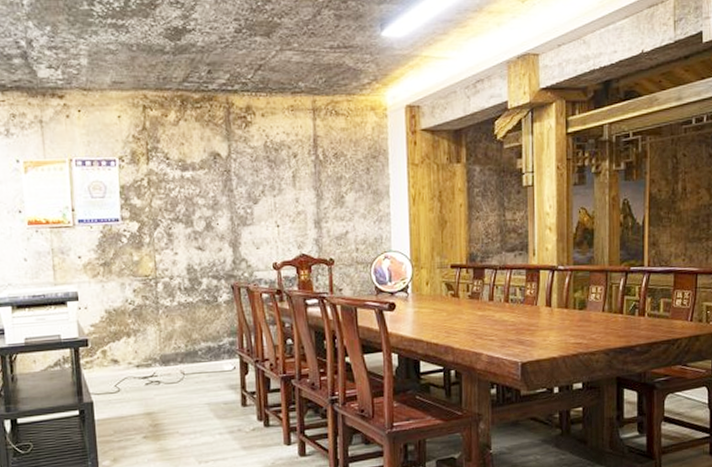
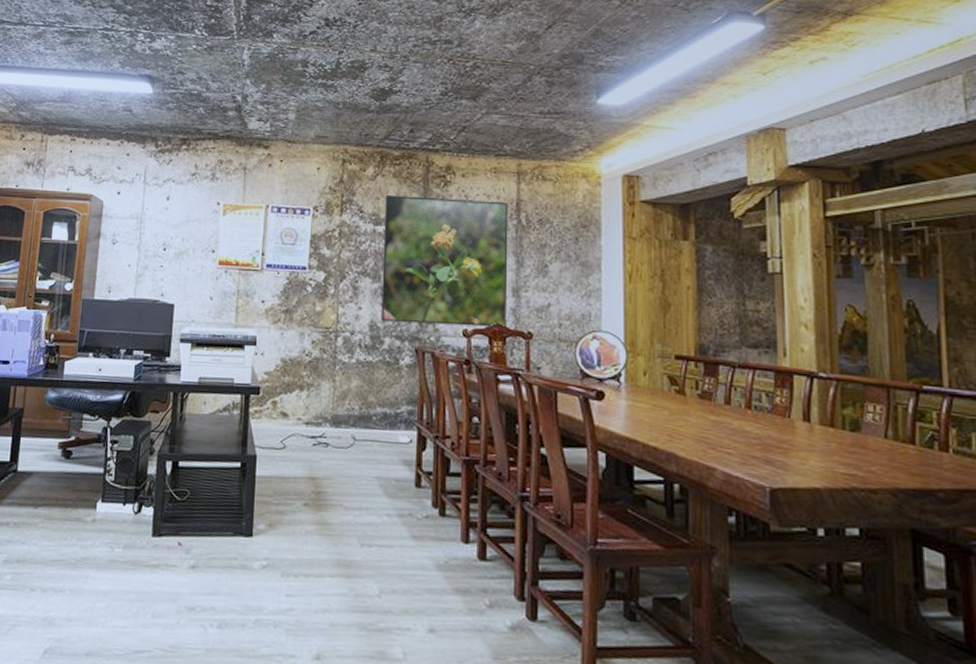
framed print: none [189,139,311,264] -> present [381,196,509,328]

